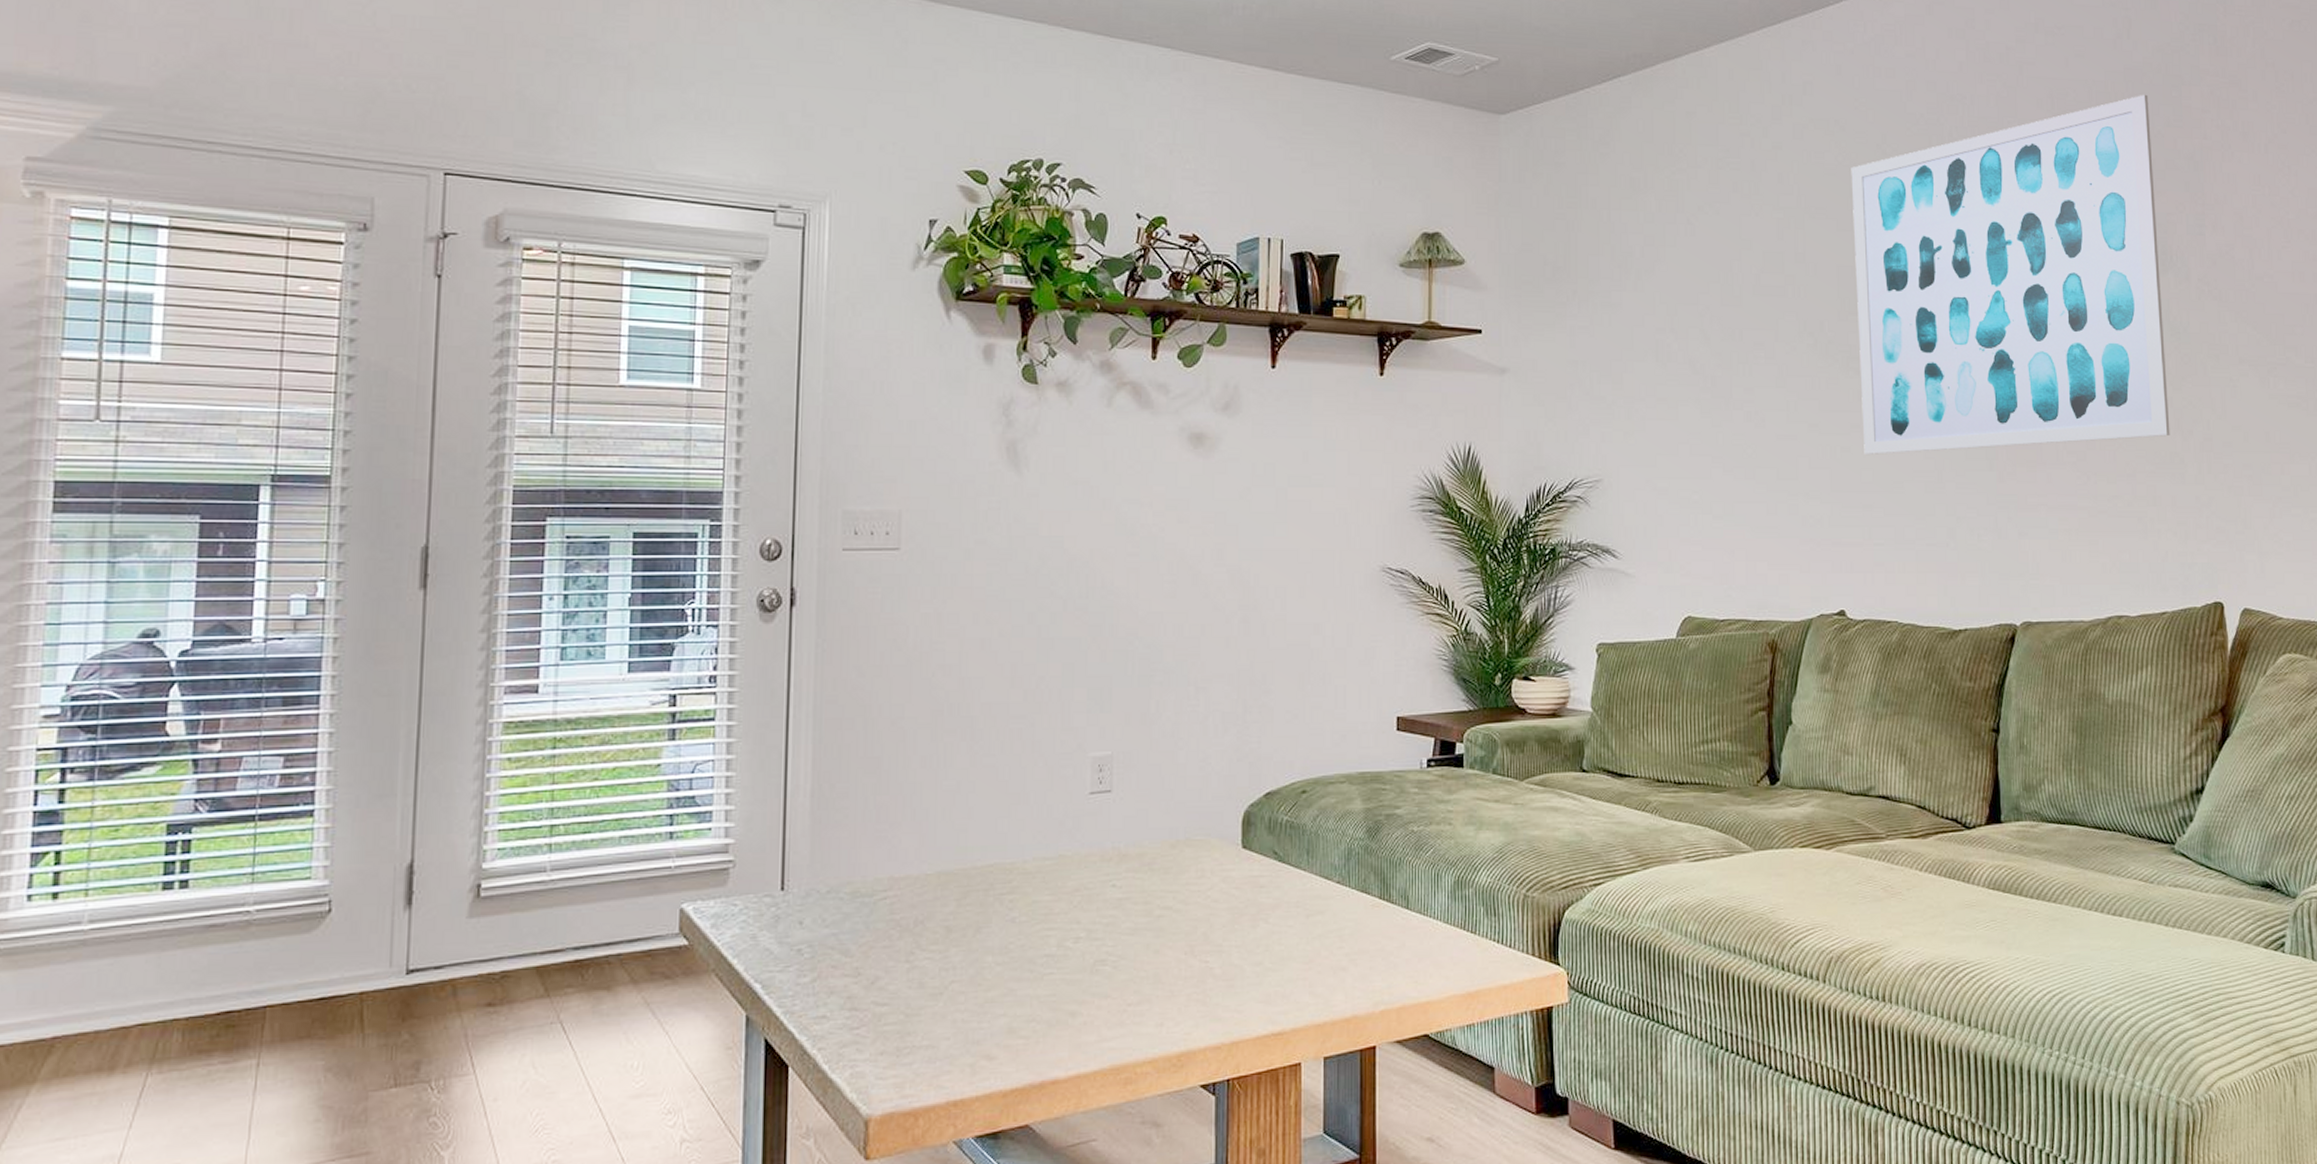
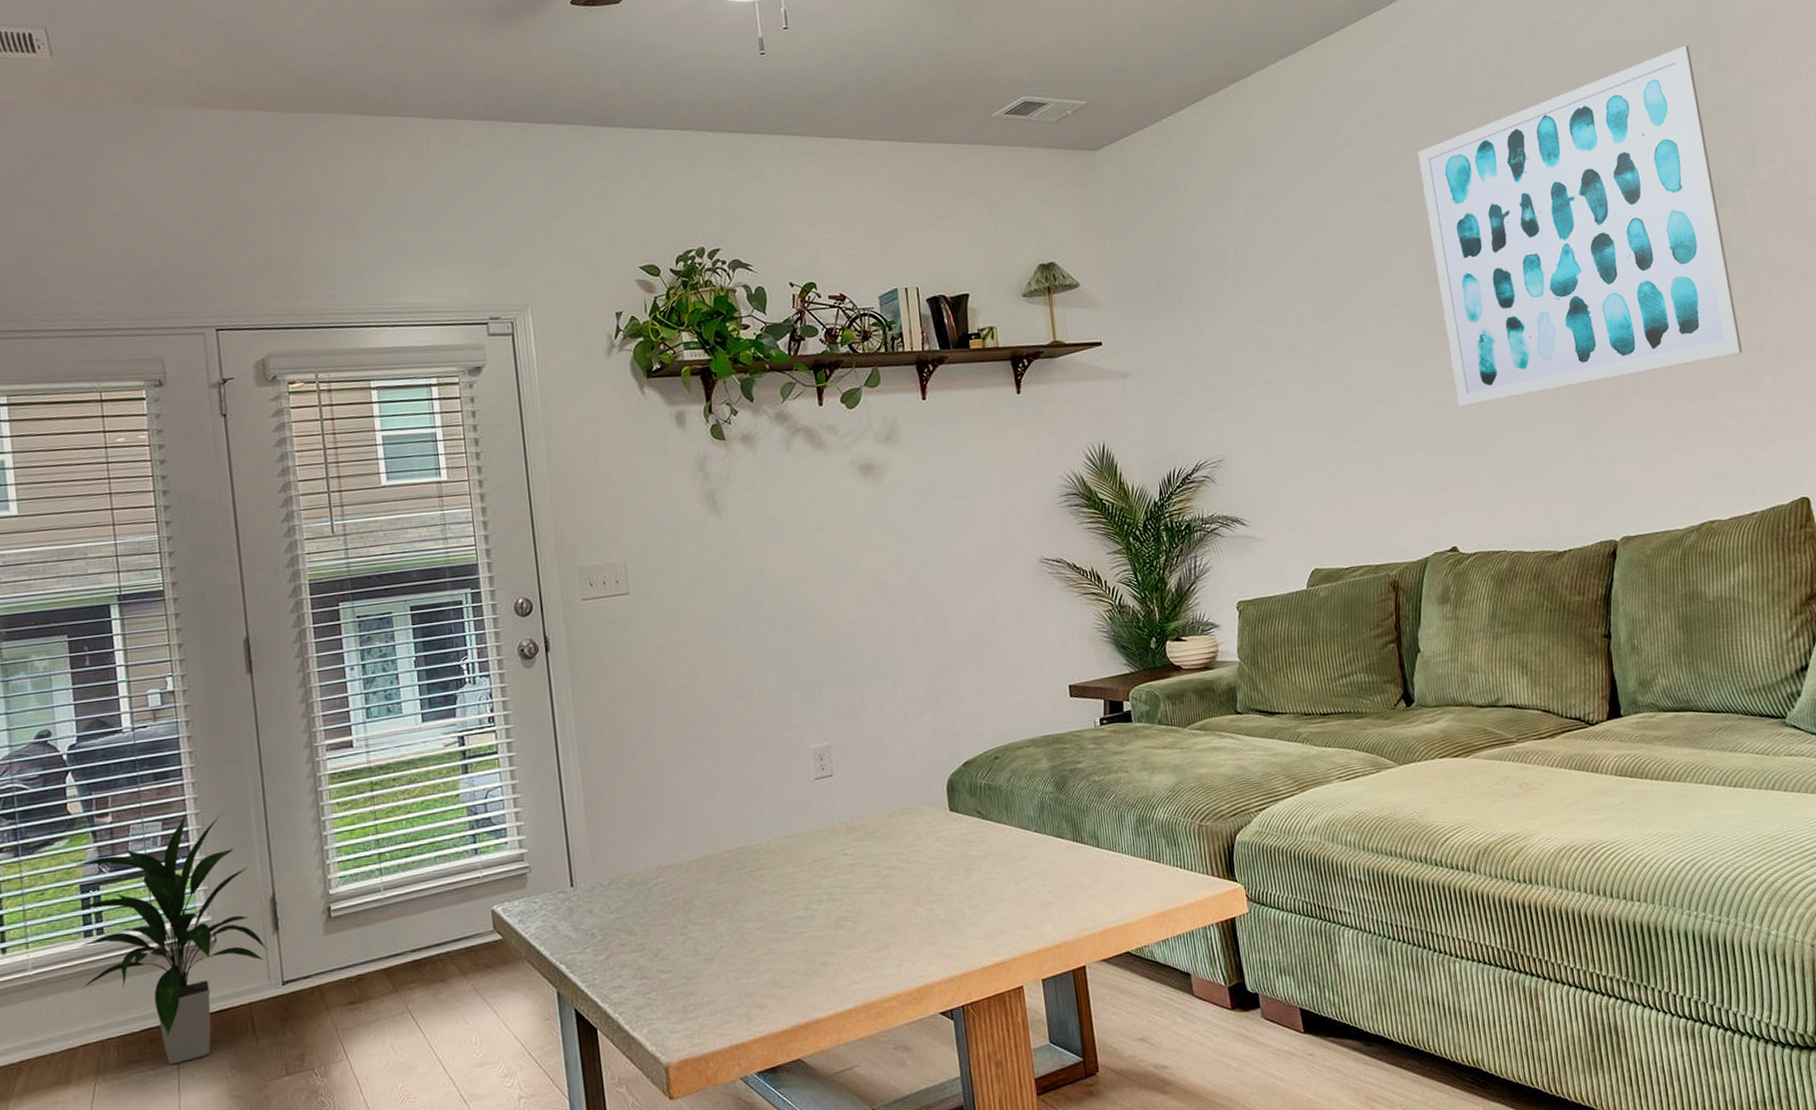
indoor plant: none [147,752,393,1060] -> present [71,813,267,1065]

